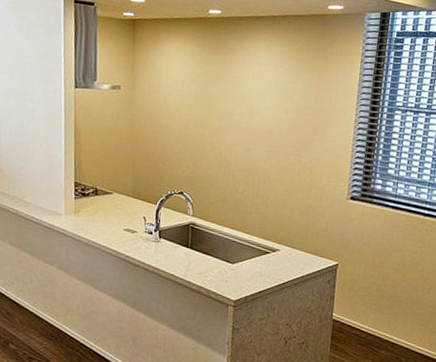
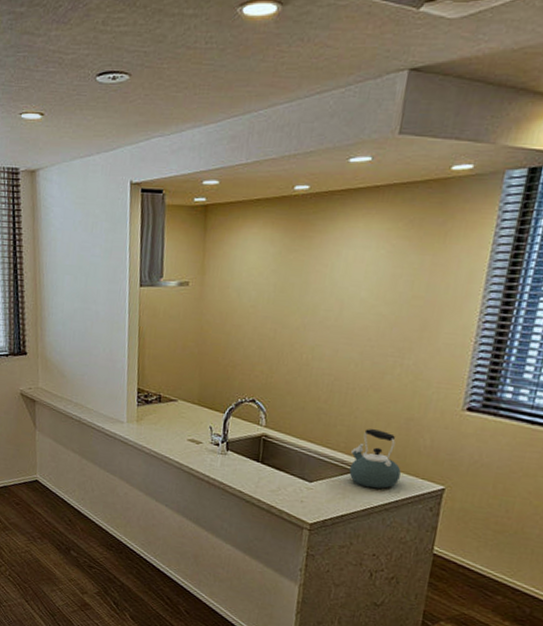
kettle: none [264,216,305,267] -> present [349,429,401,489]

